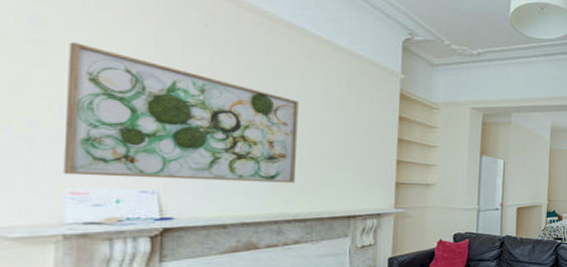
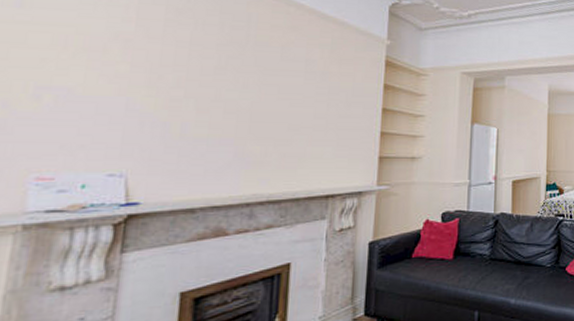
wall art: present [63,42,299,183] -> none [30,22,279,161]

